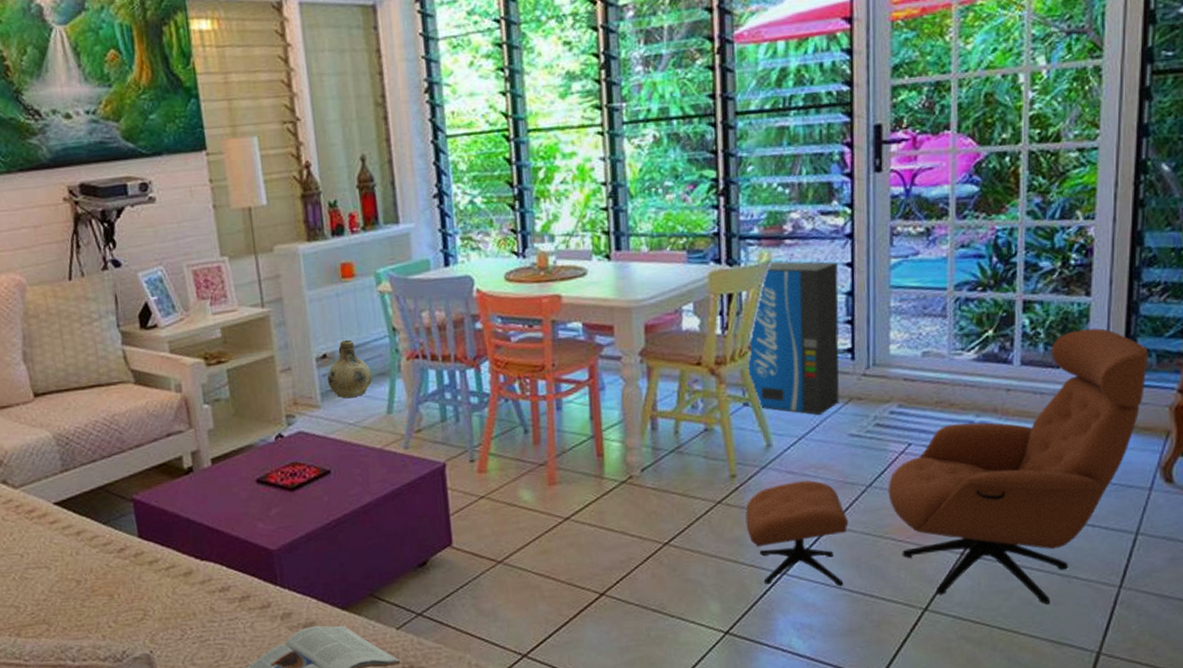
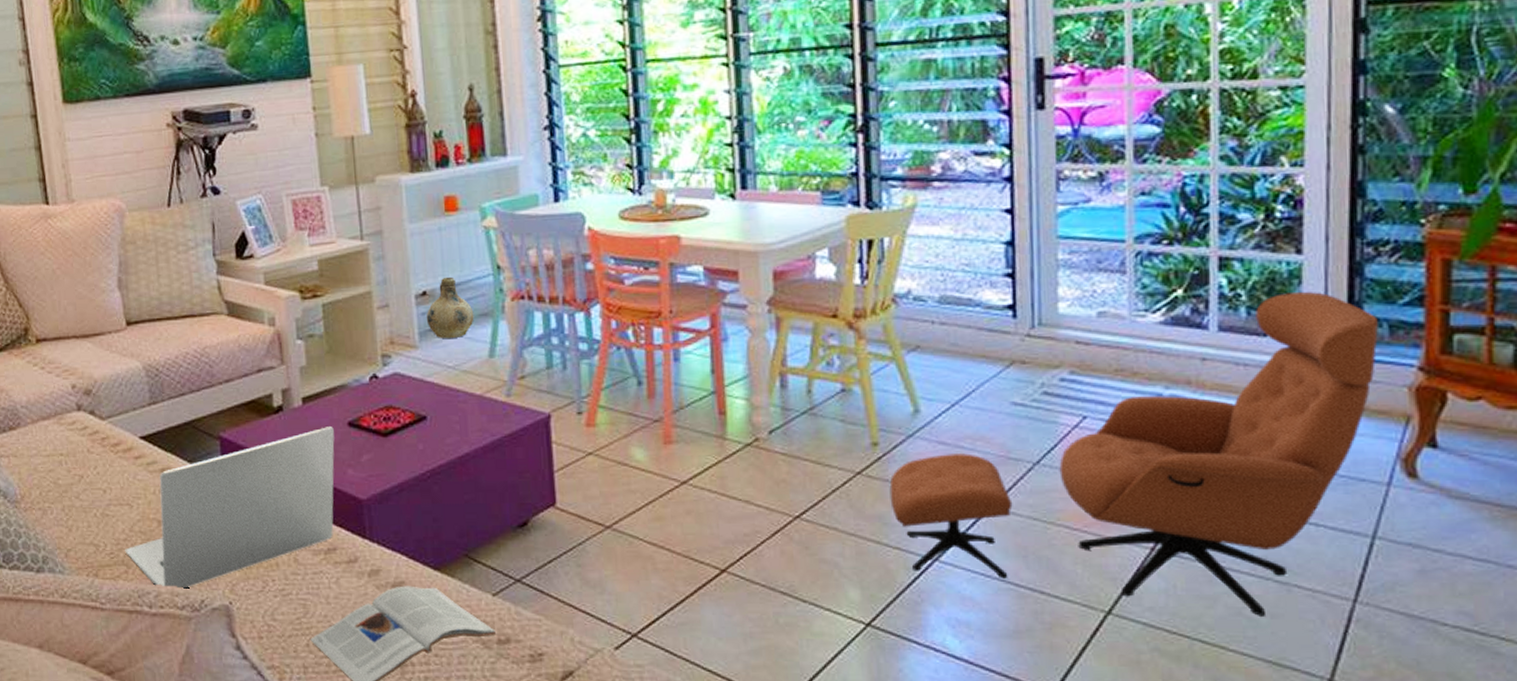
laptop: none [45,484,247,643] -> present [125,427,335,590]
air purifier: present [742,261,839,416] -> none [885,205,999,380]

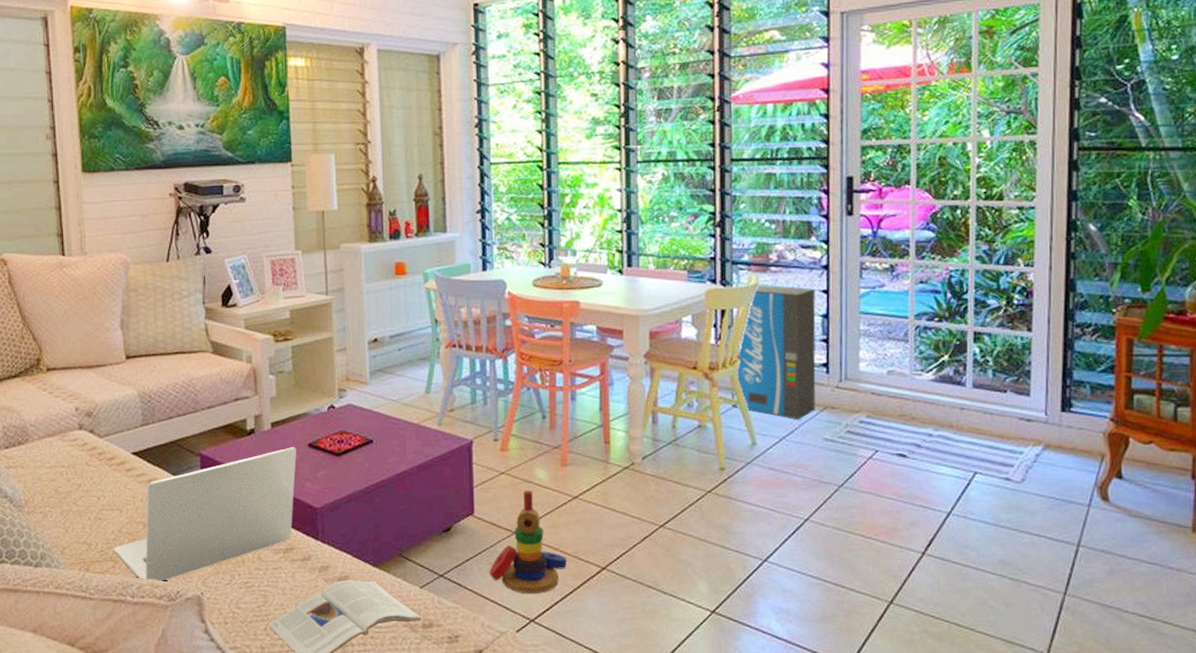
ceramic jug: present [426,276,474,338] -> none [376,327,415,377]
stacking toy: none [577,475,677,603] -> present [489,491,568,594]
air purifier: none [885,205,999,380] -> present [732,284,816,420]
lounge chair: present [889,292,1378,616] -> none [732,360,1083,605]

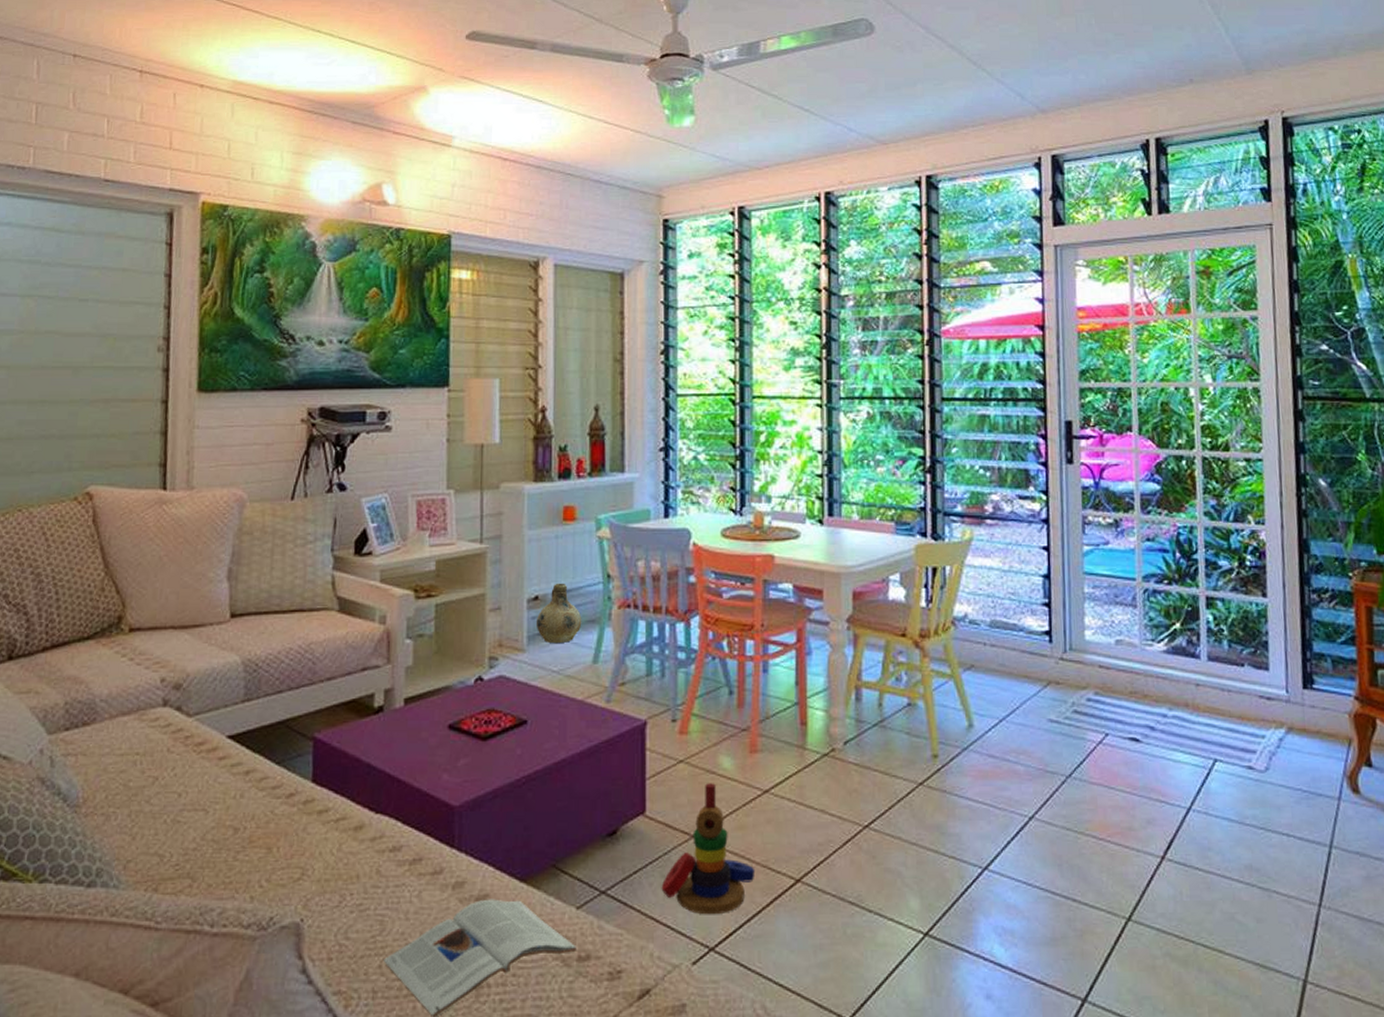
laptop: present [113,447,296,582] -> none [192,729,433,906]
ceramic jug: none [376,327,415,377] -> present [535,583,582,643]
air purifier: present [732,284,816,420] -> none [945,539,1038,698]

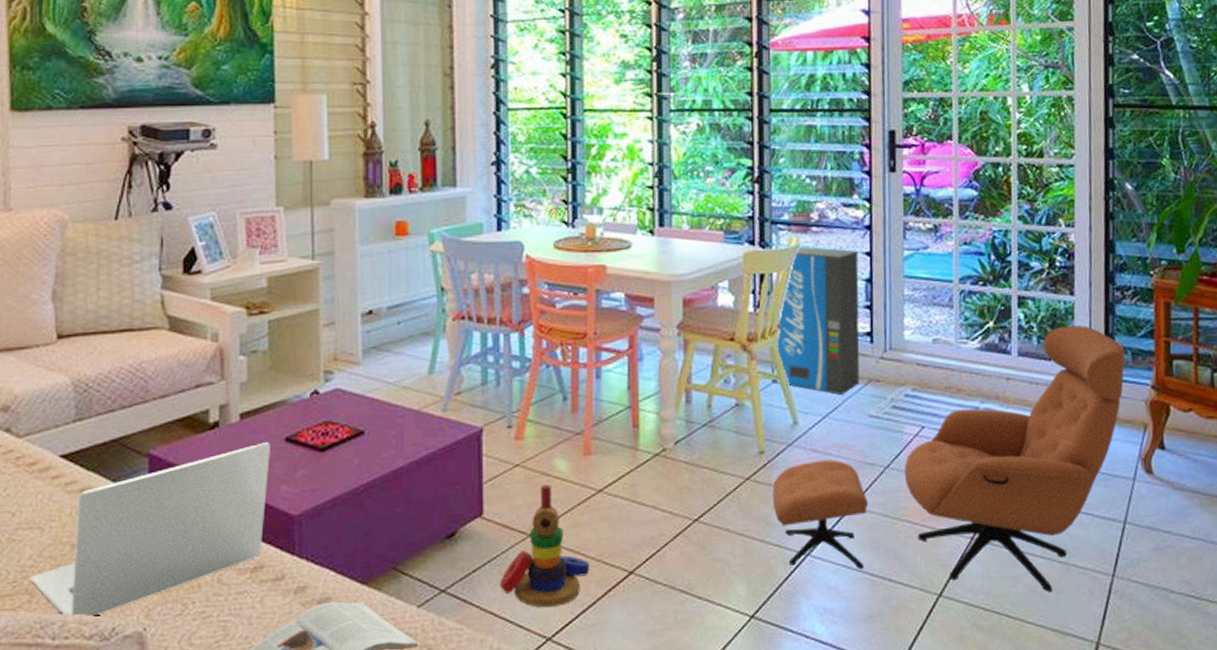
laptop: none [192,729,433,906] -> present [30,442,270,618]
ceramic jug: present [535,583,582,643] -> none [370,297,417,355]
air purifier: none [945,539,1038,698] -> present [771,246,860,395]
lounge chair: none [947,630,1325,921] -> present [772,326,1125,592]

